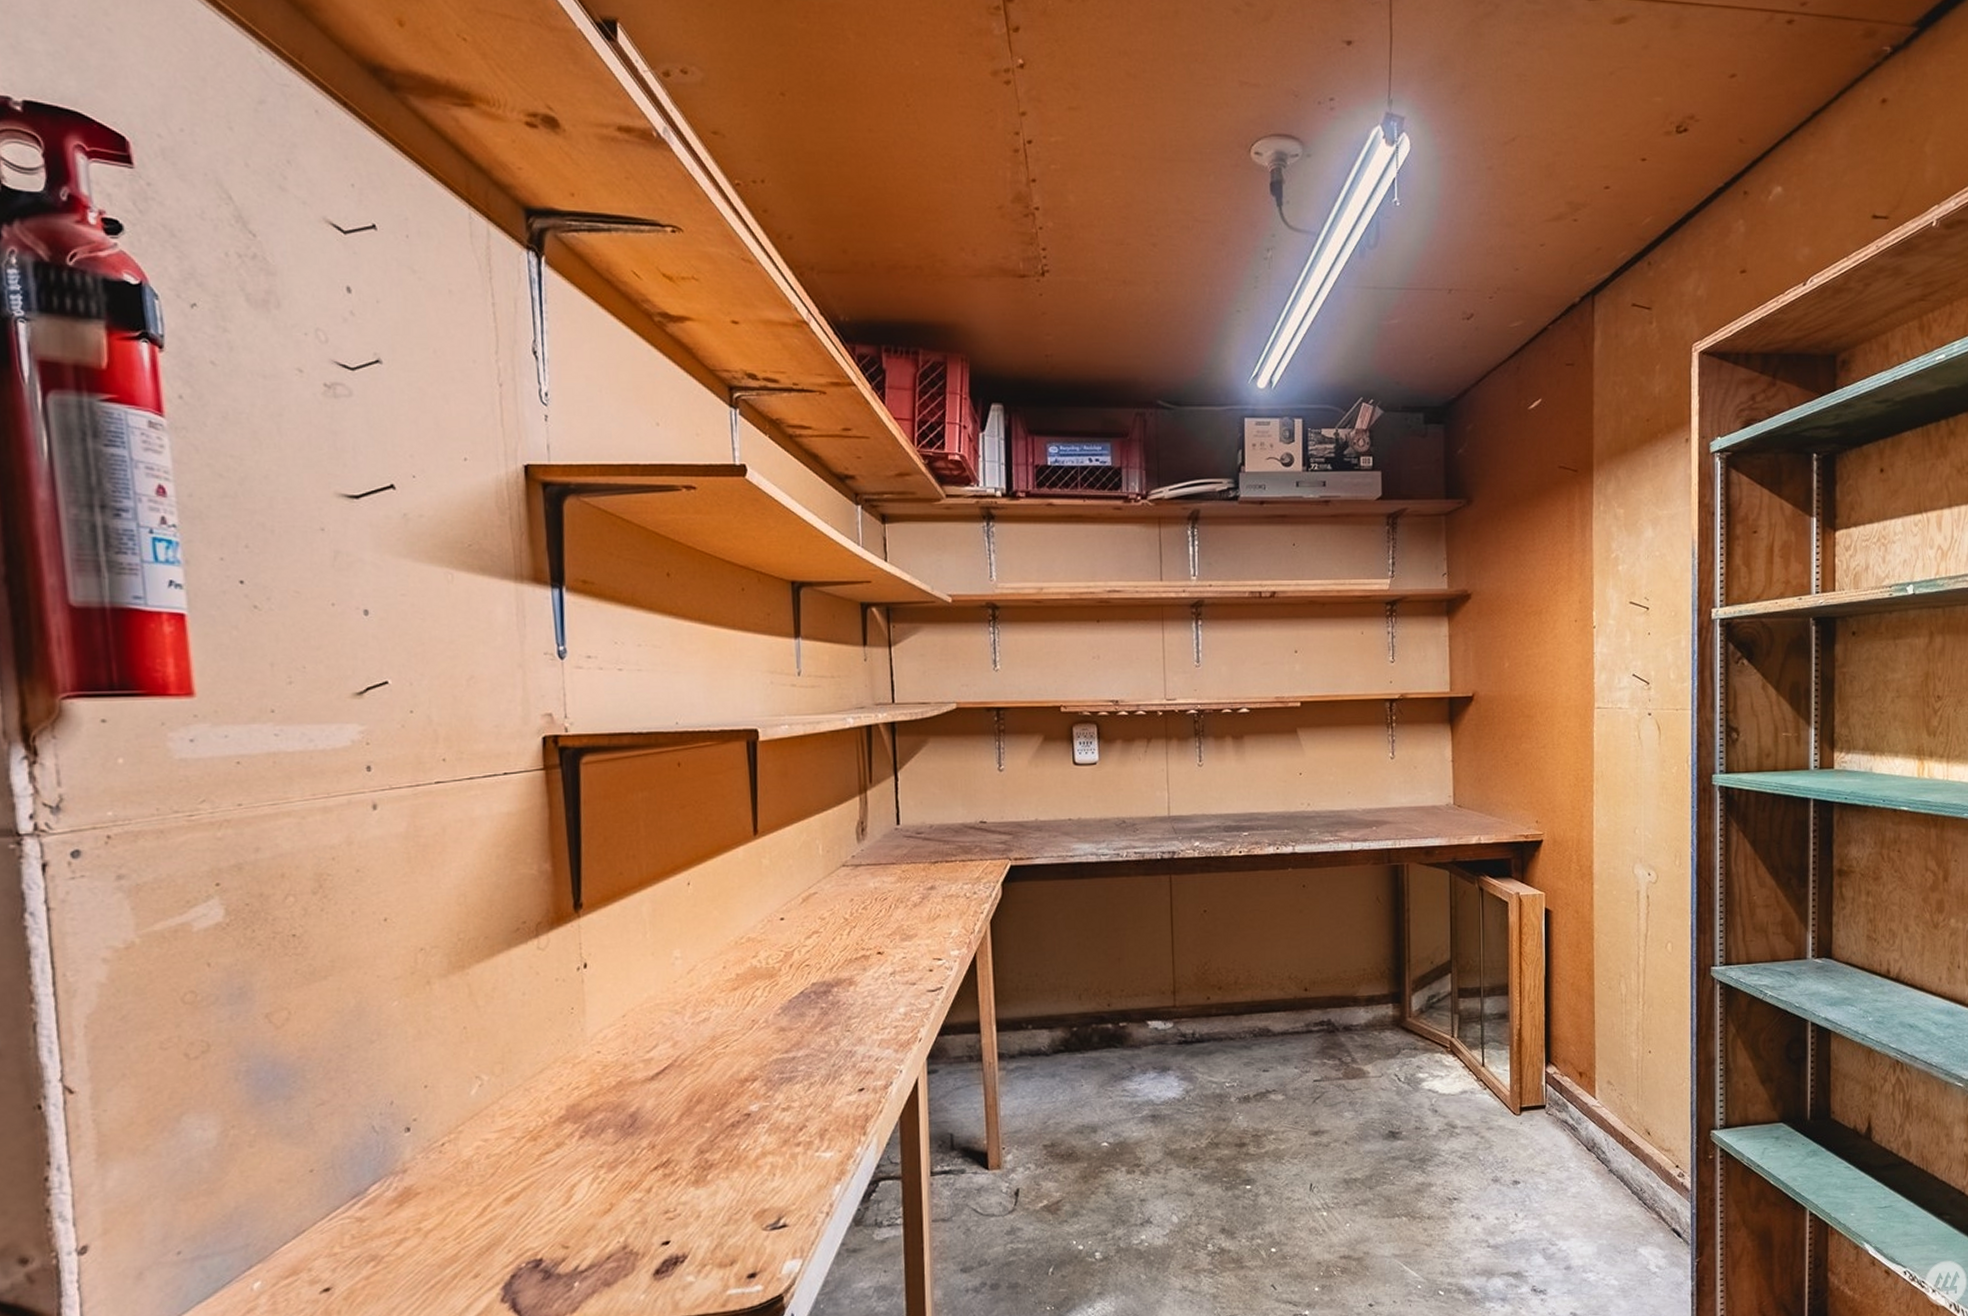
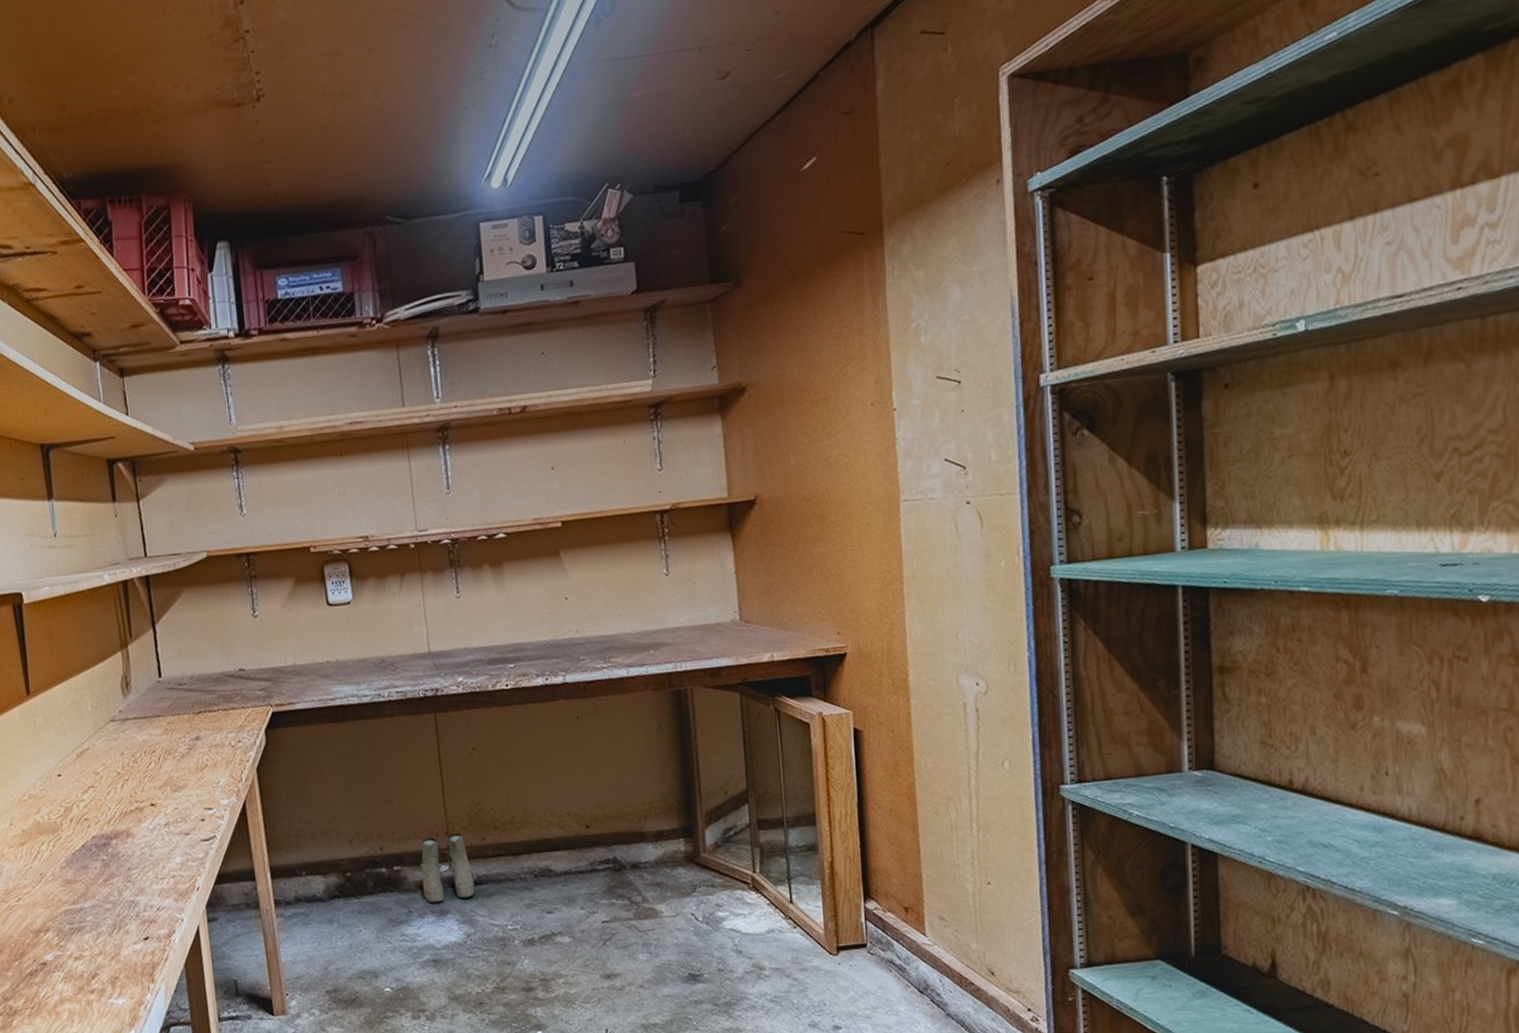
boots: none [1146,991,1197,1060] -> present [421,832,475,904]

